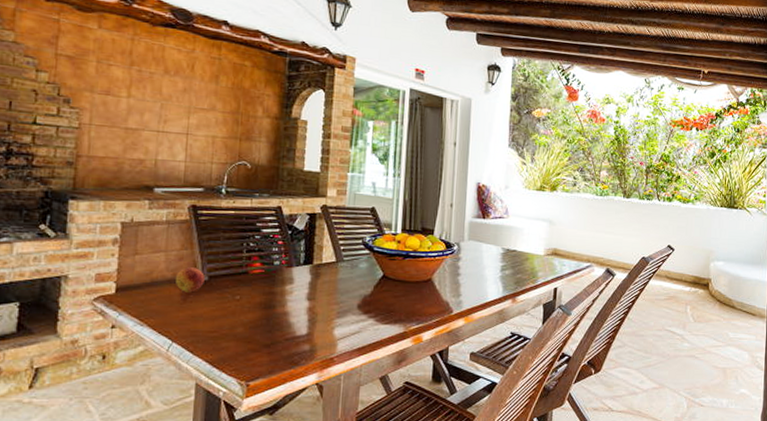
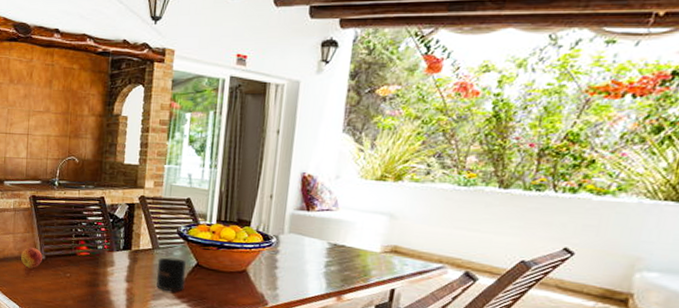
mug: none [341,270,373,308] -> present [156,257,187,292]

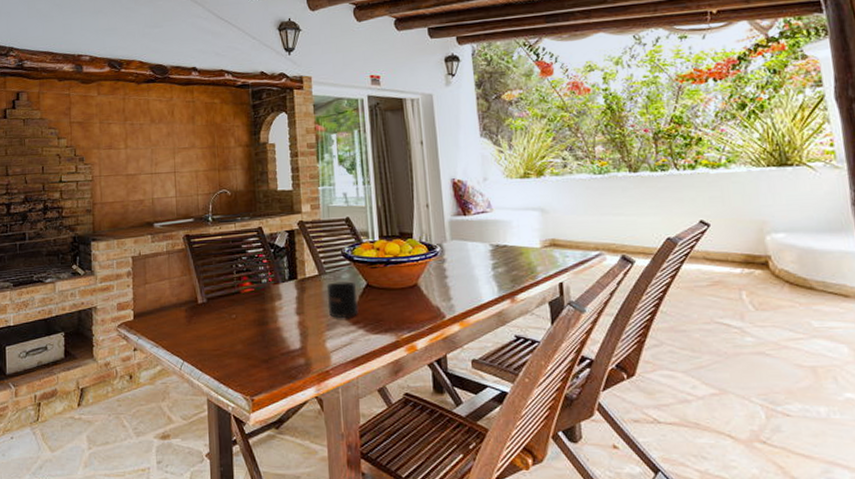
fruit: present [21,247,42,268] -> none [180,291,204,315]

